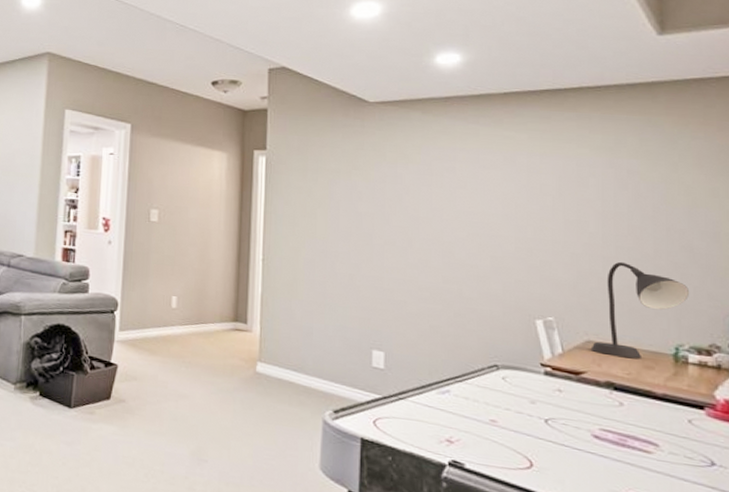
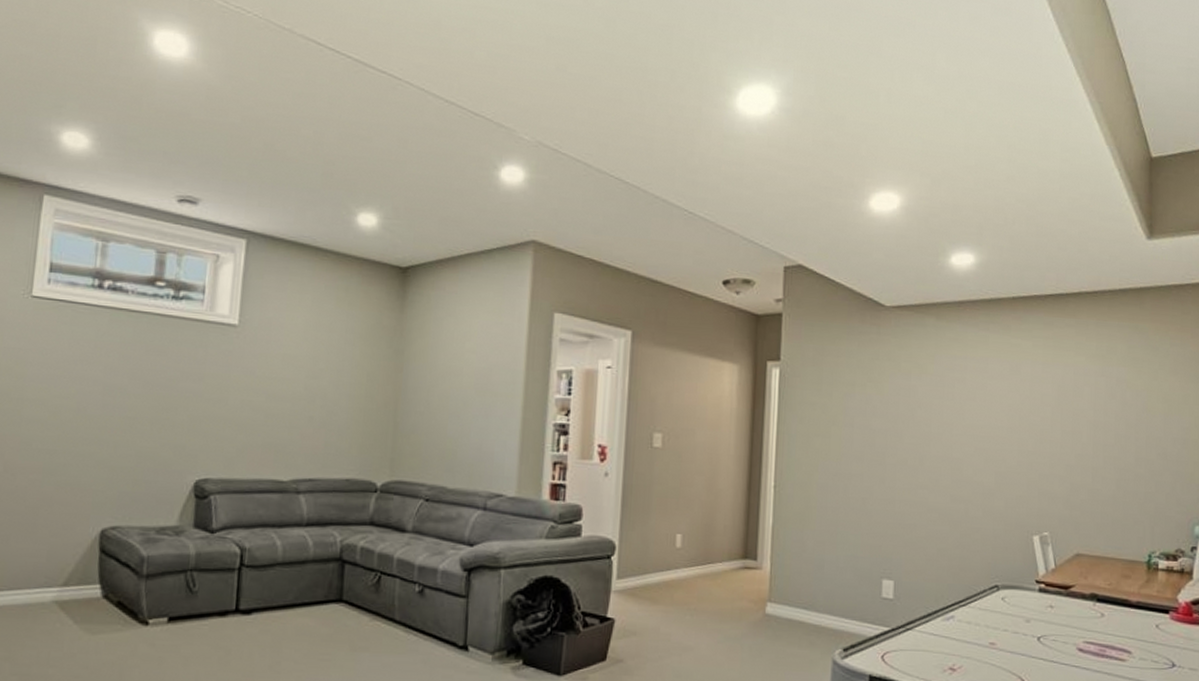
desk lamp: present [590,261,689,359] -> none [1079,471,1162,569]

